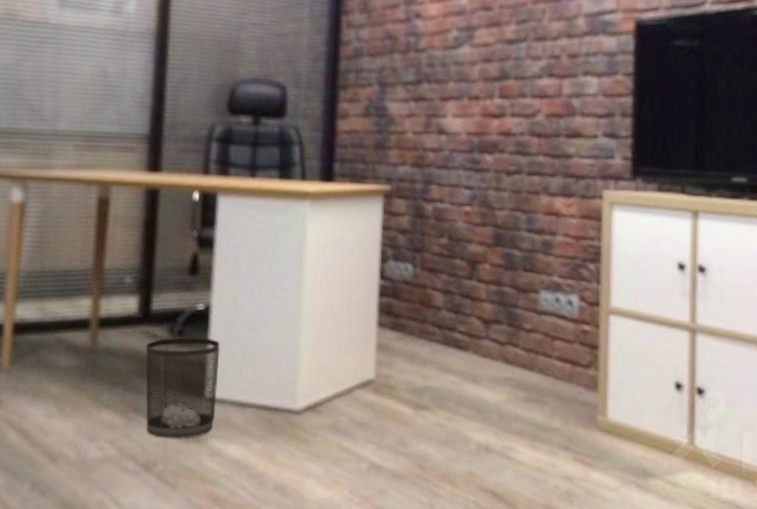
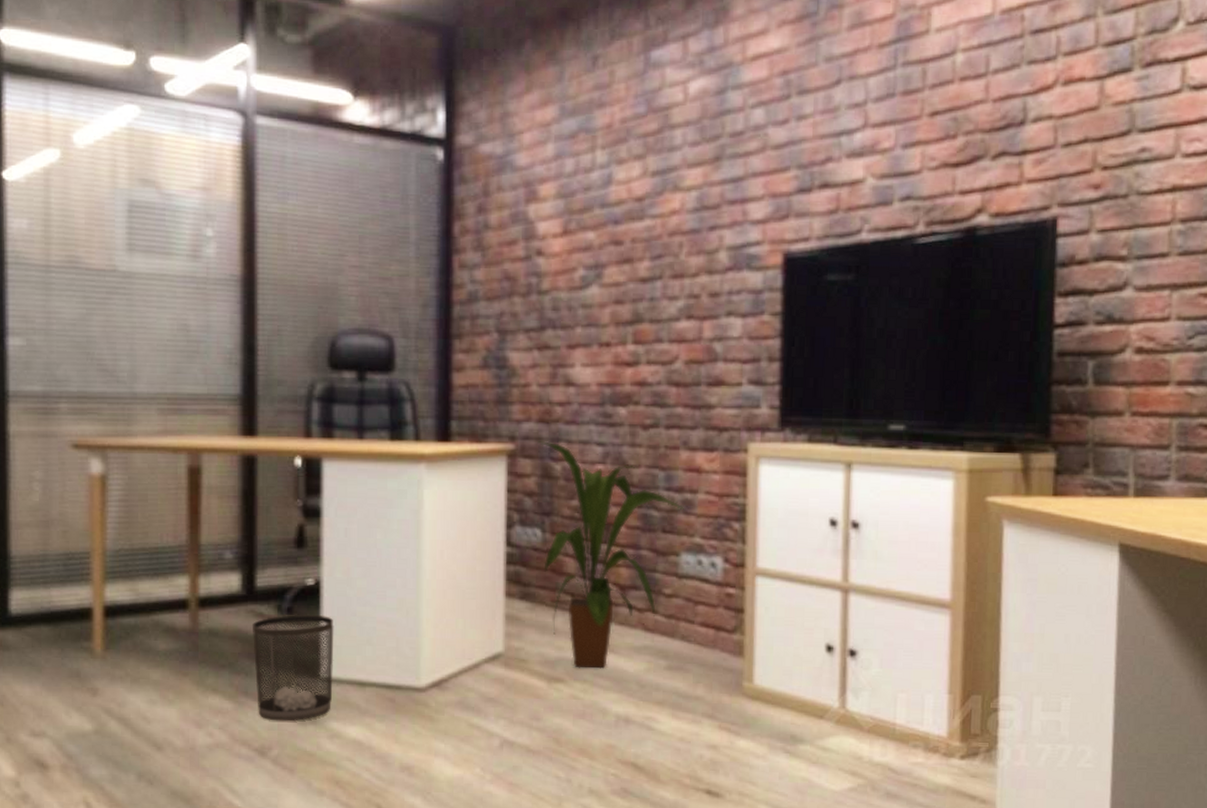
house plant: none [411,183,544,398] -> present [537,441,684,669]

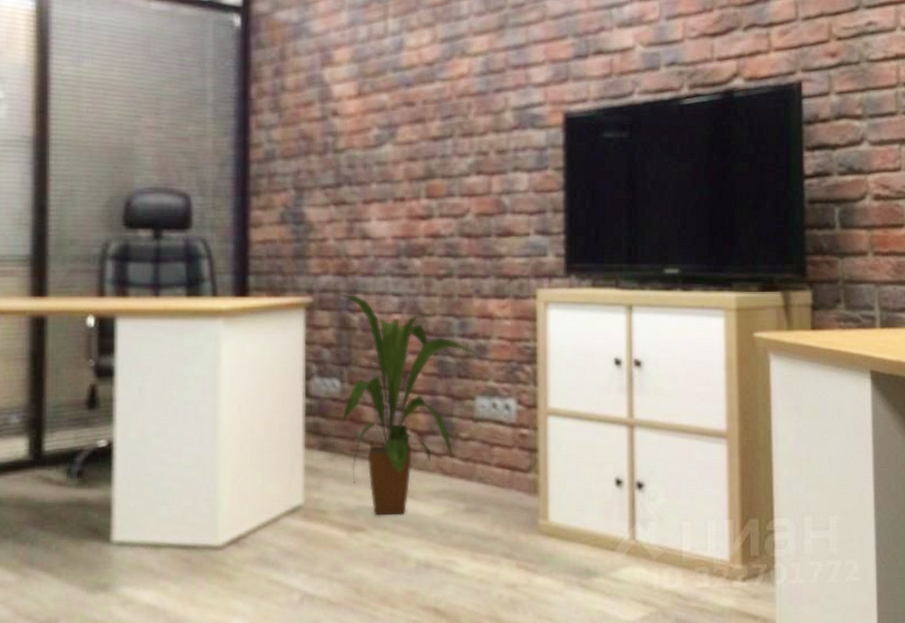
waste bin: present [252,614,334,721] -> none [38,477,127,591]

